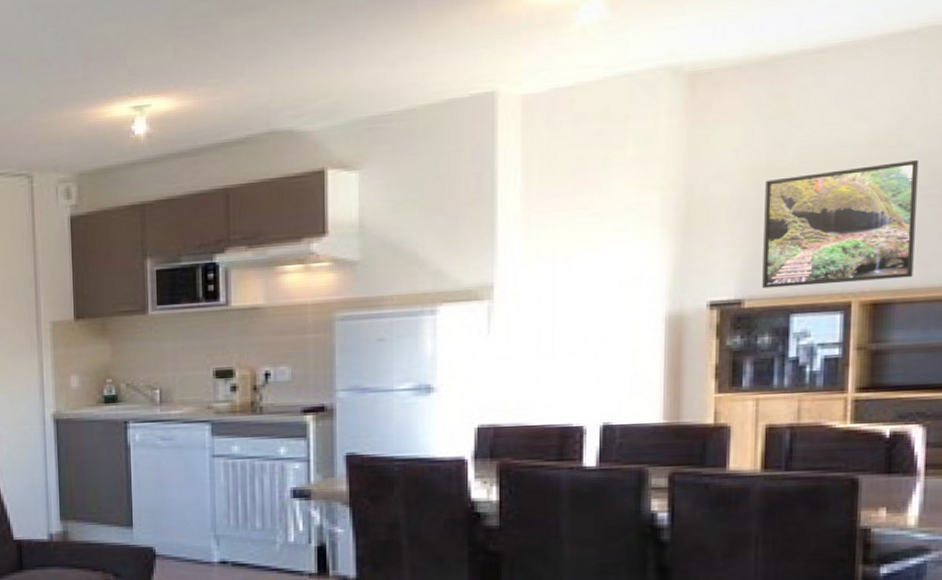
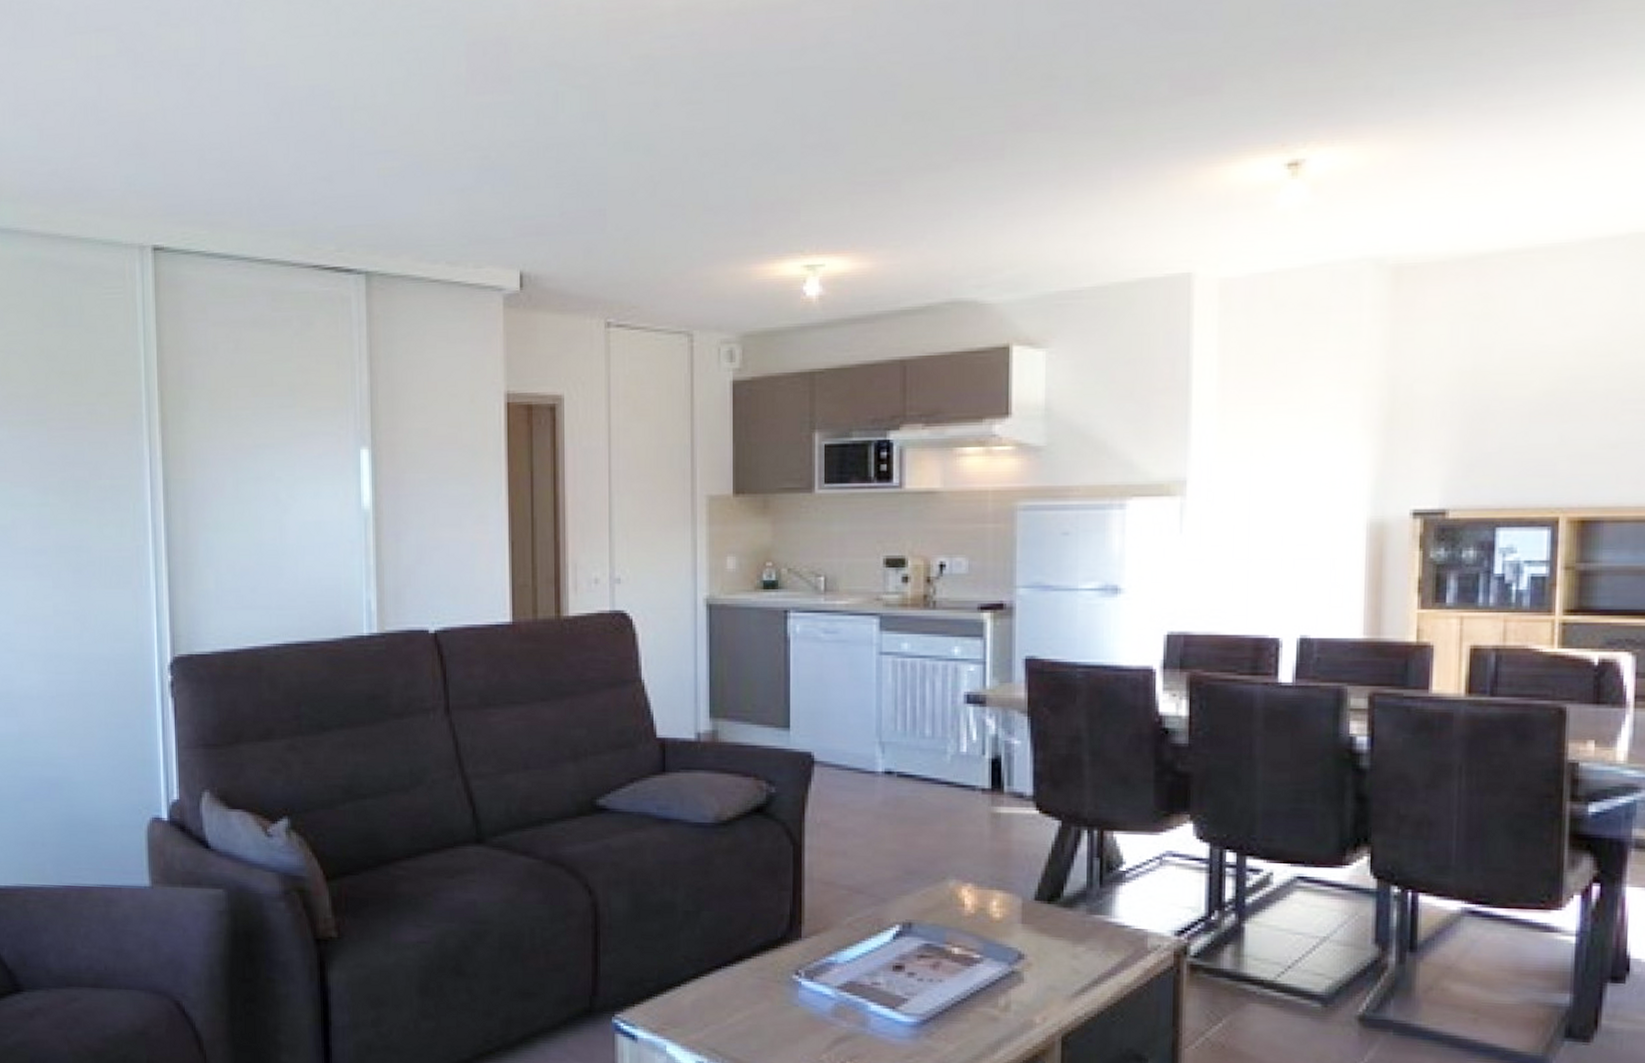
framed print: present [762,160,920,289] -> none [1467,372,1628,499]

